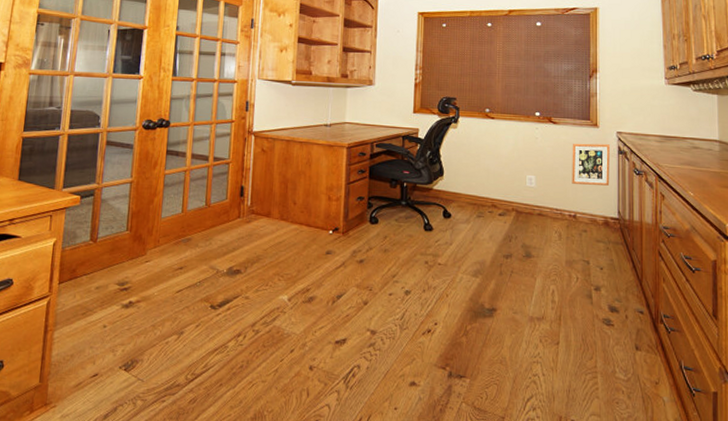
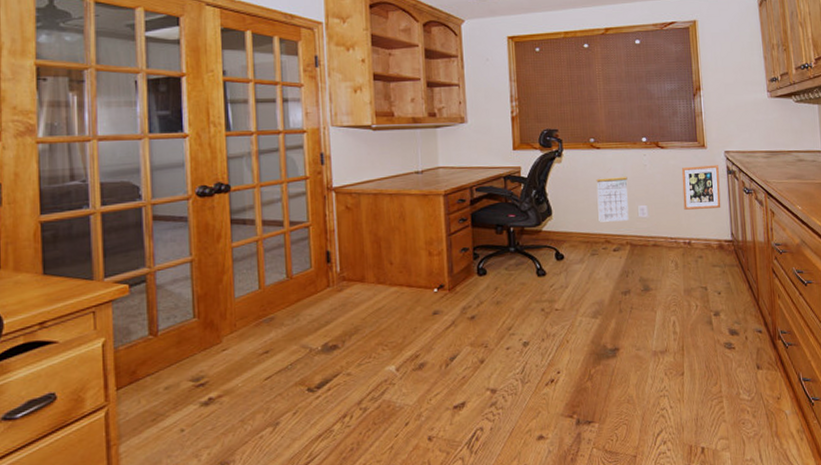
calendar: none [487,146,518,188] -> present [596,177,629,222]

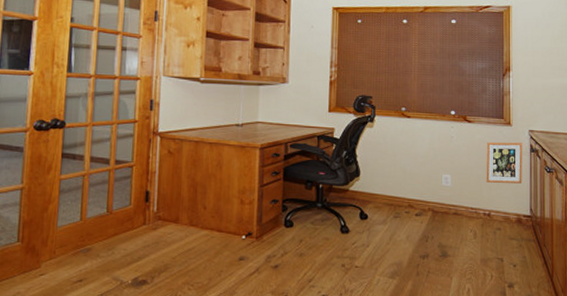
calendar: present [596,177,629,222] -> none [404,145,434,188]

